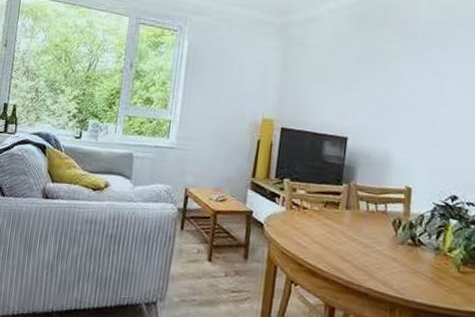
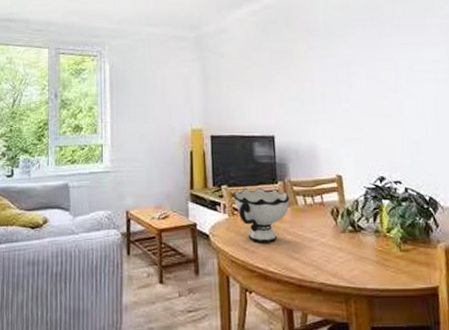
bowl: none [294,185,352,242] -> present [233,188,290,243]

